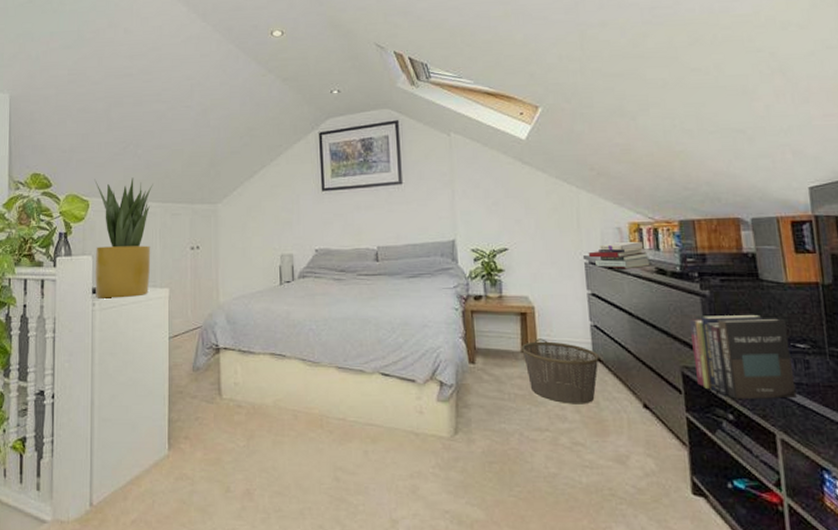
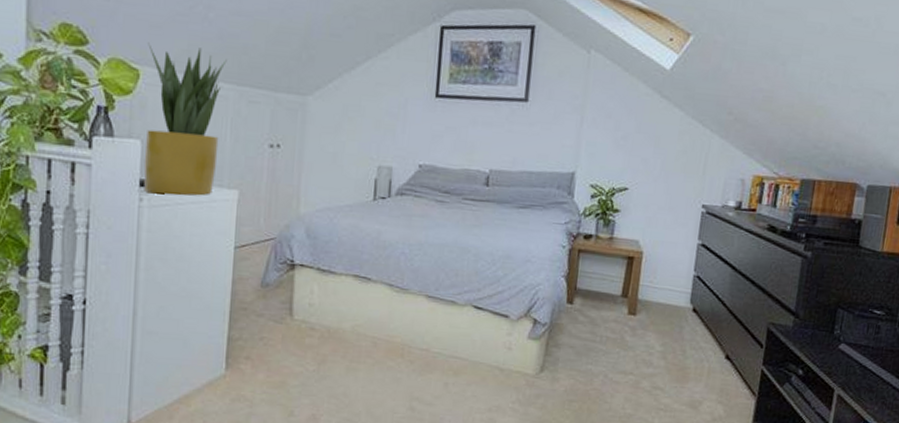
basket: present [522,338,599,404] -> none [622,284,695,352]
books: present [588,242,650,270] -> none [707,194,765,224]
books: present [688,315,797,399] -> none [779,276,871,359]

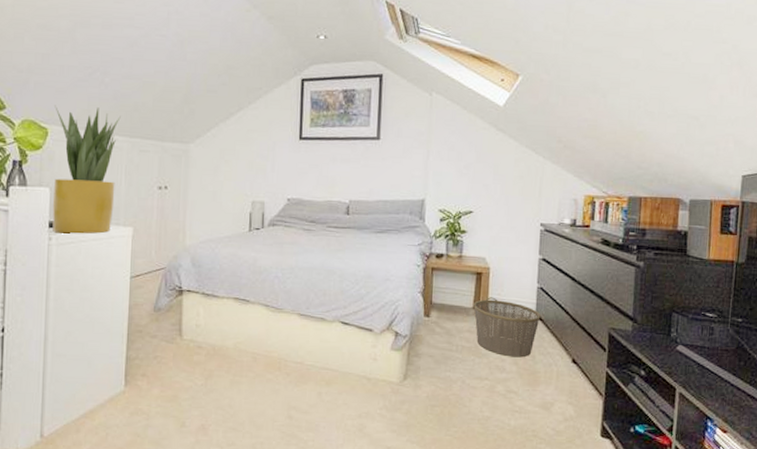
basket: none [622,284,695,352] -> present [473,297,541,358]

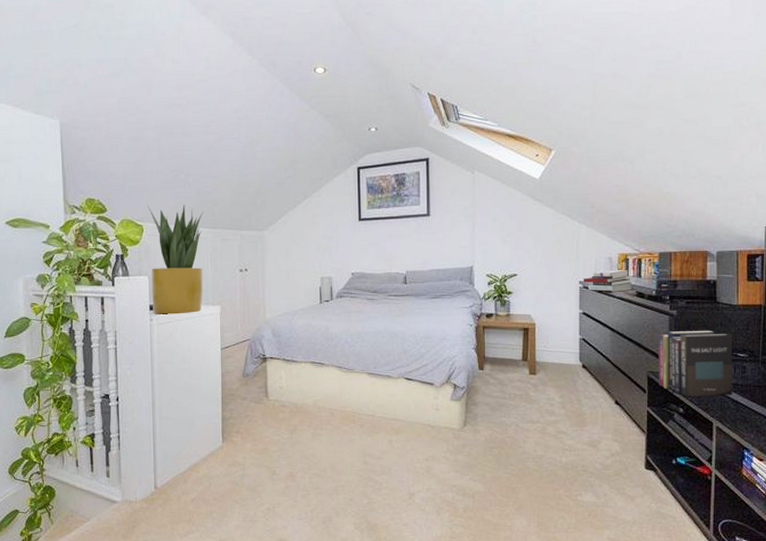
basket: present [473,297,541,358] -> none [523,349,584,402]
books: none [544,213,598,239] -> present [583,270,632,293]
books: none [620,284,701,359] -> present [657,331,733,396]

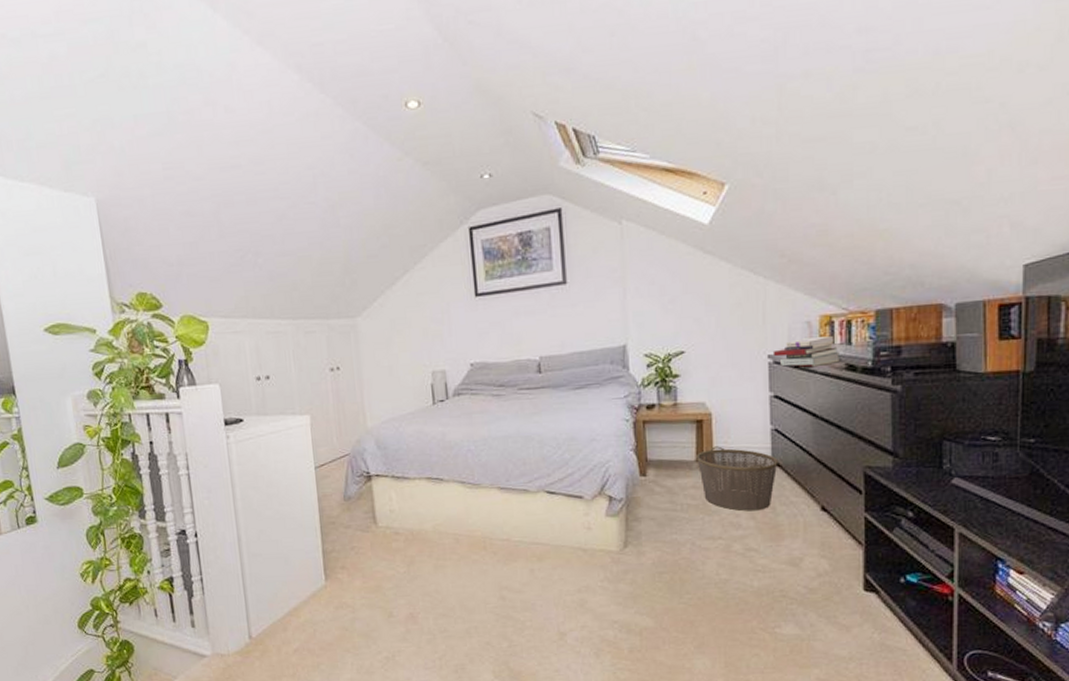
planter: present [148,205,204,314] -> none [211,292,288,430]
basket: none [523,349,584,402] -> present [696,446,778,512]
books: present [657,331,733,396] -> none [876,409,981,496]

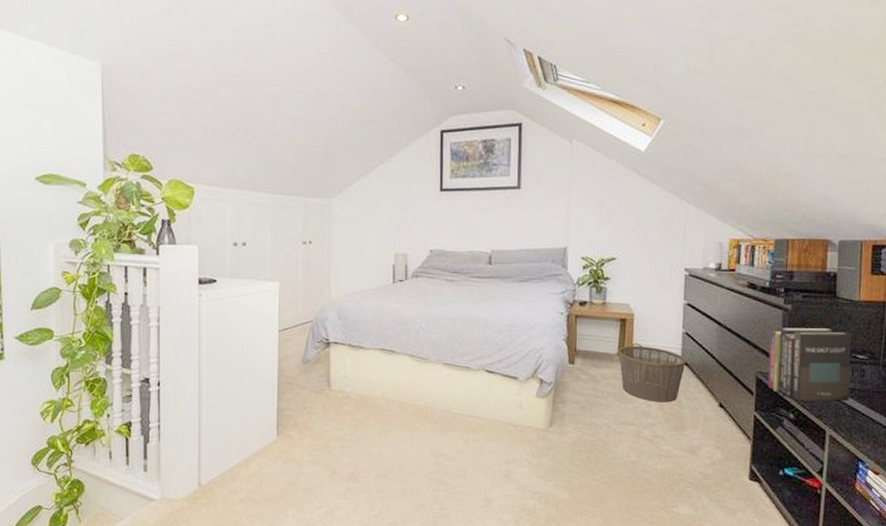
books: present [772,336,840,368] -> none [689,257,744,283]
books: none [876,409,981,496] -> present [768,328,851,402]

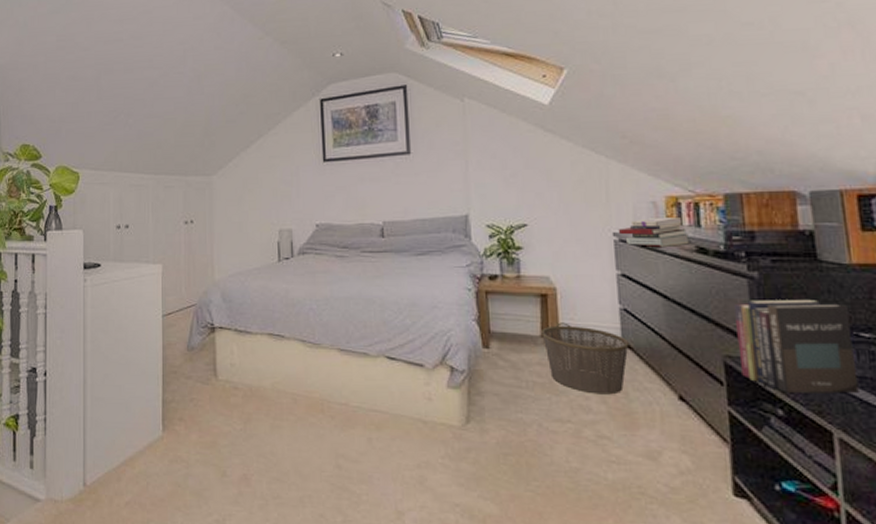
books: none [689,257,744,283] -> present [618,218,689,248]

